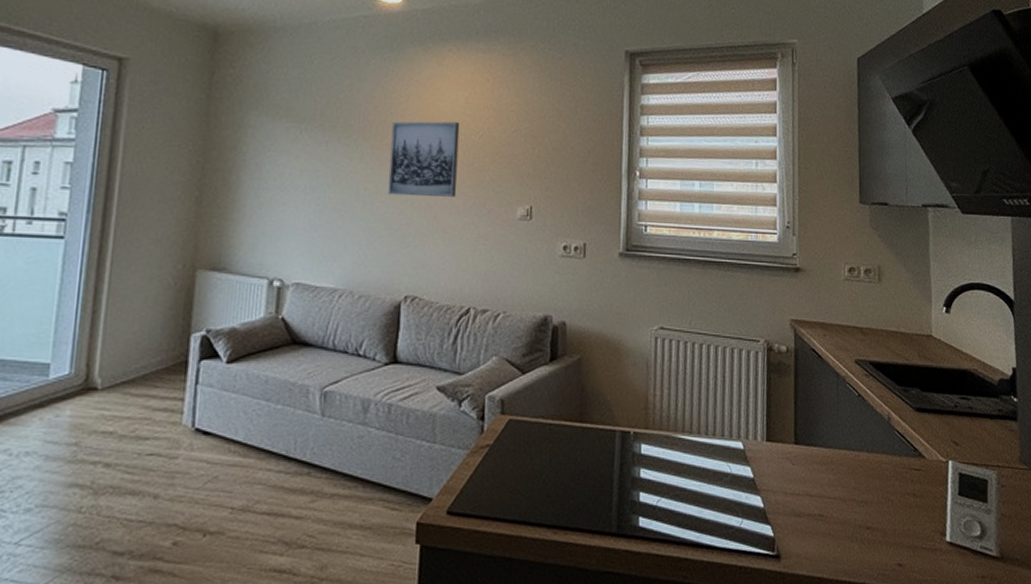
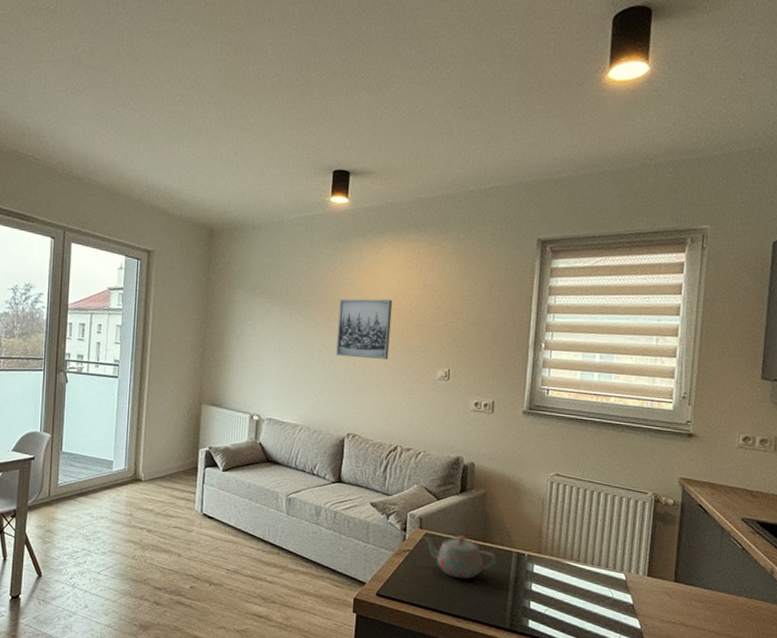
teapot: none [505,417,596,475] -> present [422,535,496,579]

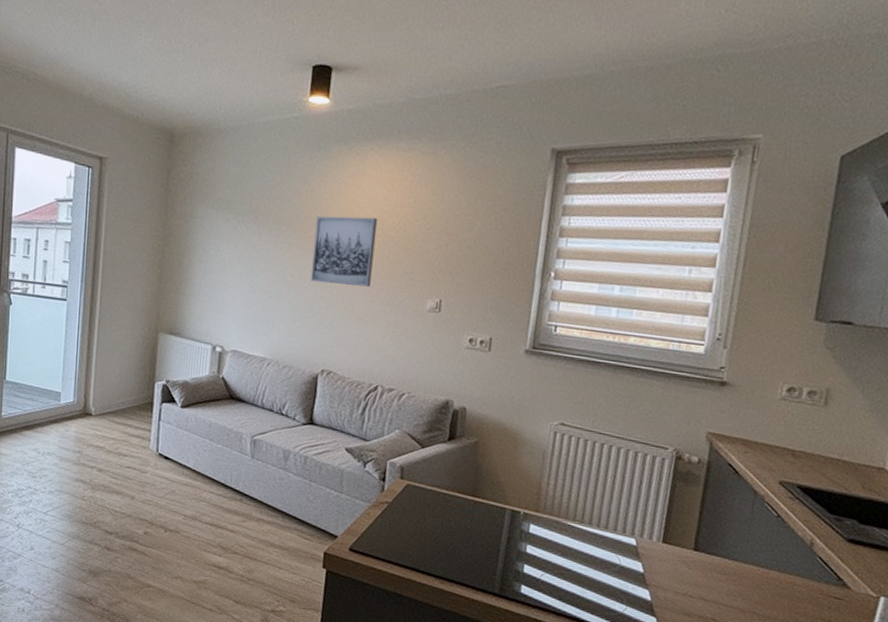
teapot: present [422,535,496,579] -> none [403,488,487,537]

